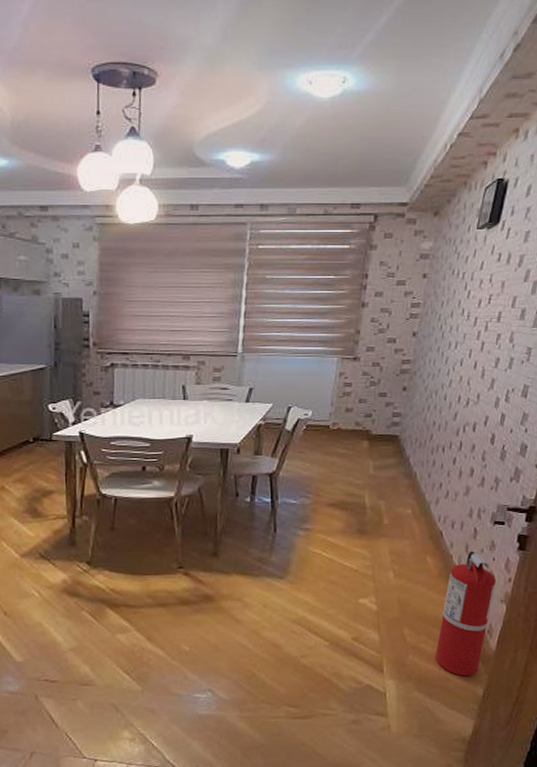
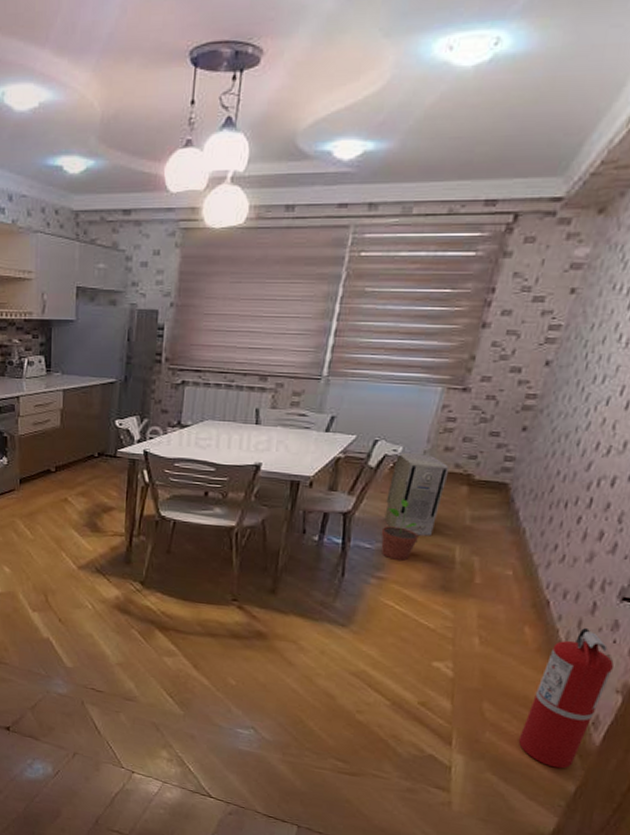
potted plant: none [303,455,334,512] -> present [381,498,418,561]
air purifier: none [304,416,351,488] -> present [384,453,450,537]

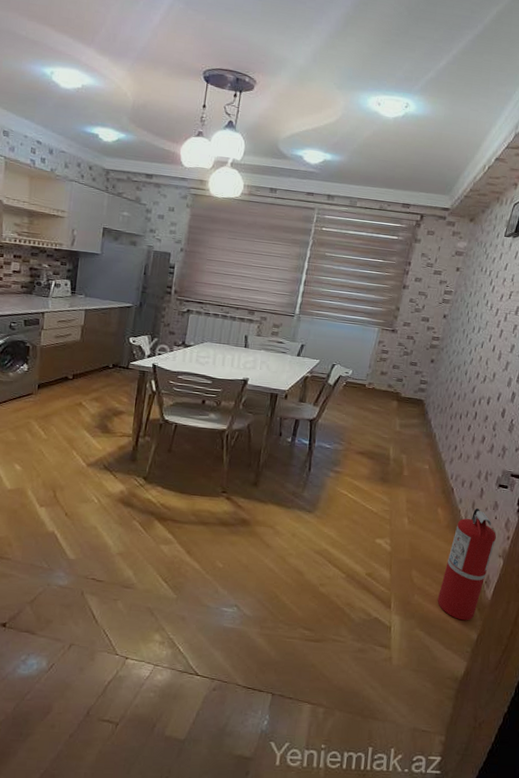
potted plant: present [381,498,418,561] -> none [337,409,364,458]
air purifier: present [384,453,450,537] -> none [340,375,385,439]

